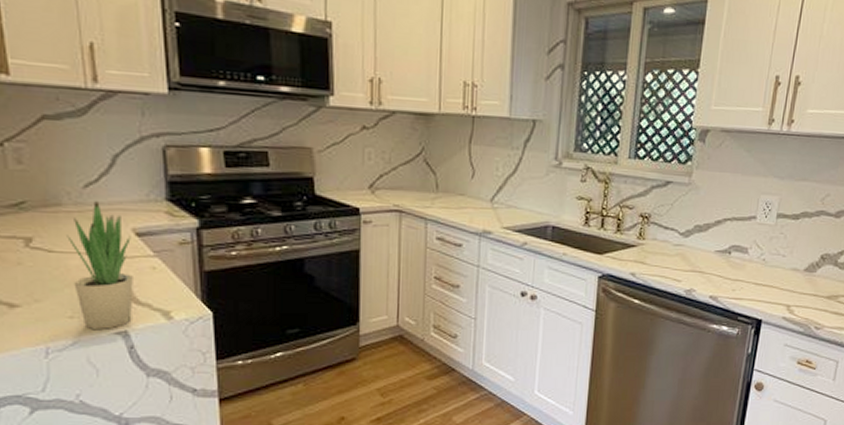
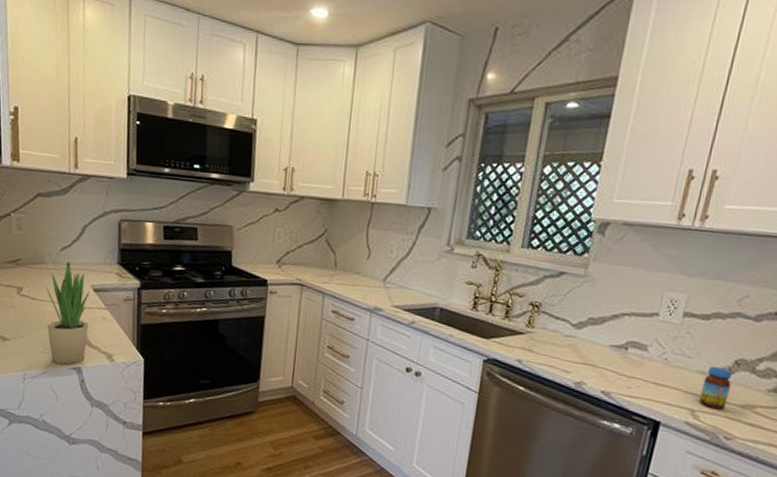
jar: none [793,262,819,303] -> present [698,366,733,410]

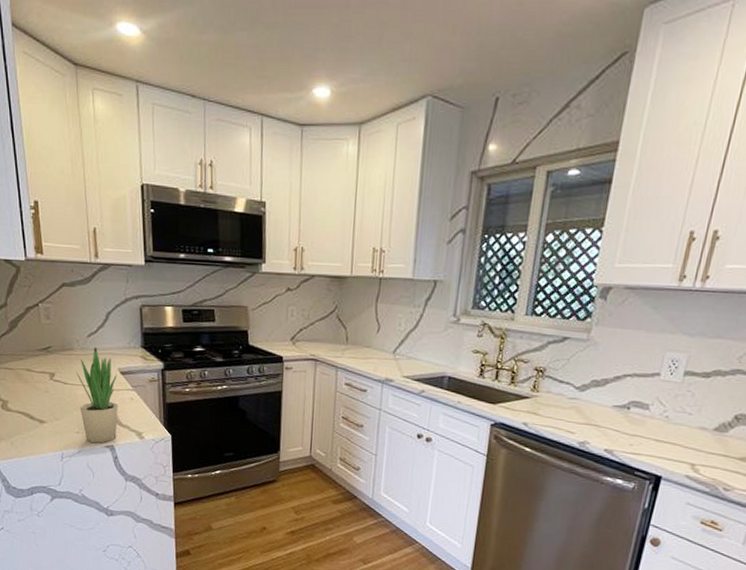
jar: present [698,366,733,410] -> none [699,421,732,463]

